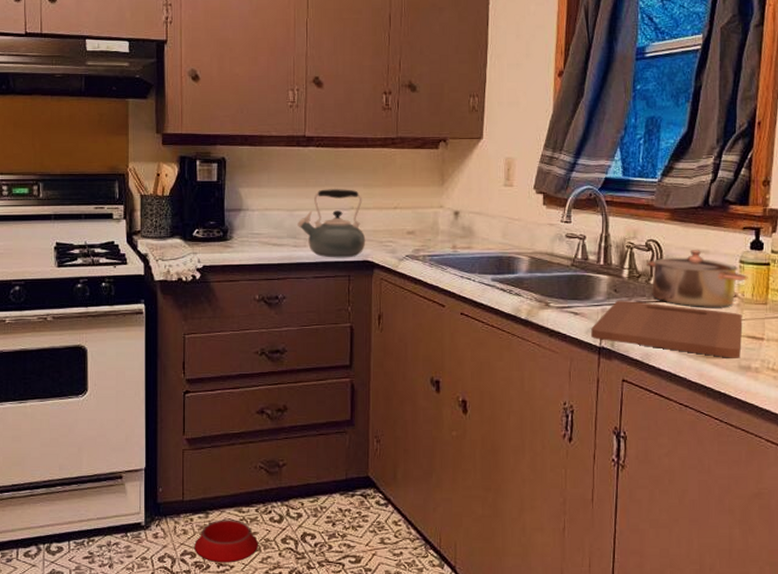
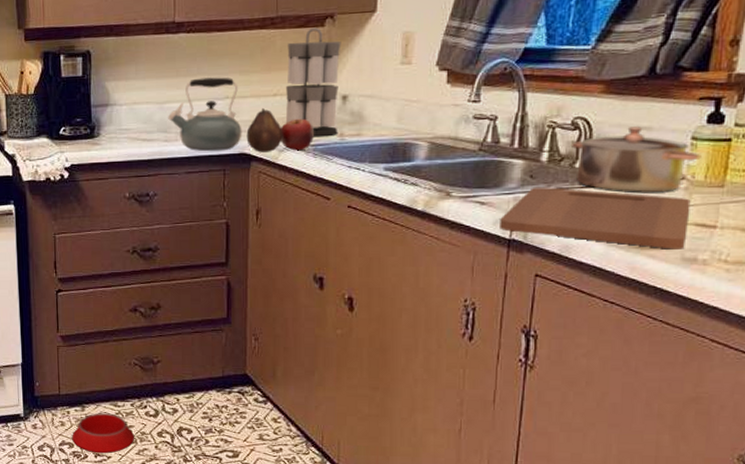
fruit: none [369,219,402,262] -> present [246,107,282,154]
fruit: none [401,230,430,260] -> present [281,118,314,151]
spice rack: none [404,149,453,248] -> present [285,27,341,137]

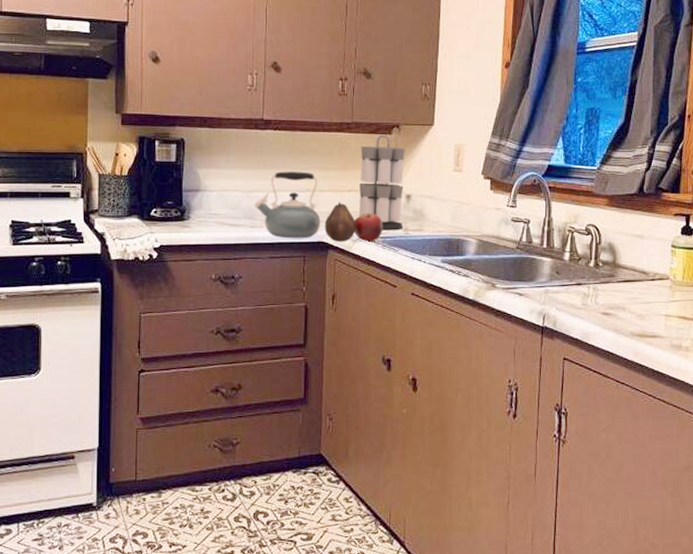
pet bowl: present [72,413,134,453] -> none [146,499,211,542]
cutting board: present [498,186,691,249] -> none [534,281,674,338]
cooking pot: present [570,126,701,193] -> none [585,234,679,289]

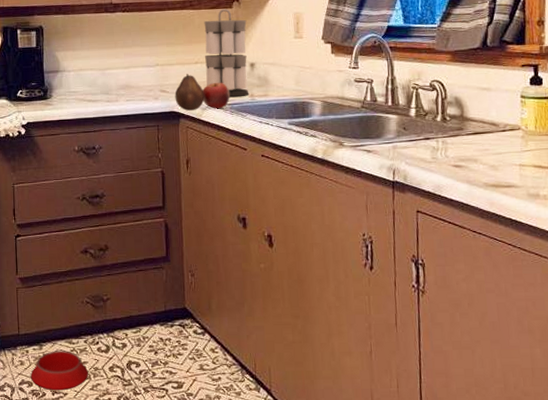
pet bowl: none [146,499,211,542] -> present [31,351,88,390]
kettle: present [254,171,321,239] -> none [109,48,172,111]

